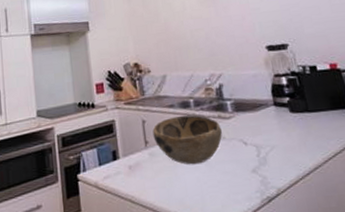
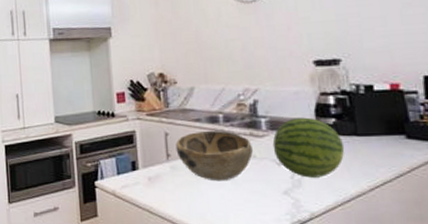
fruit: none [238,97,300,155] -> present [272,117,345,178]

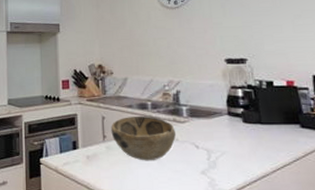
fruit: present [272,117,345,178] -> none [192,107,251,160]

